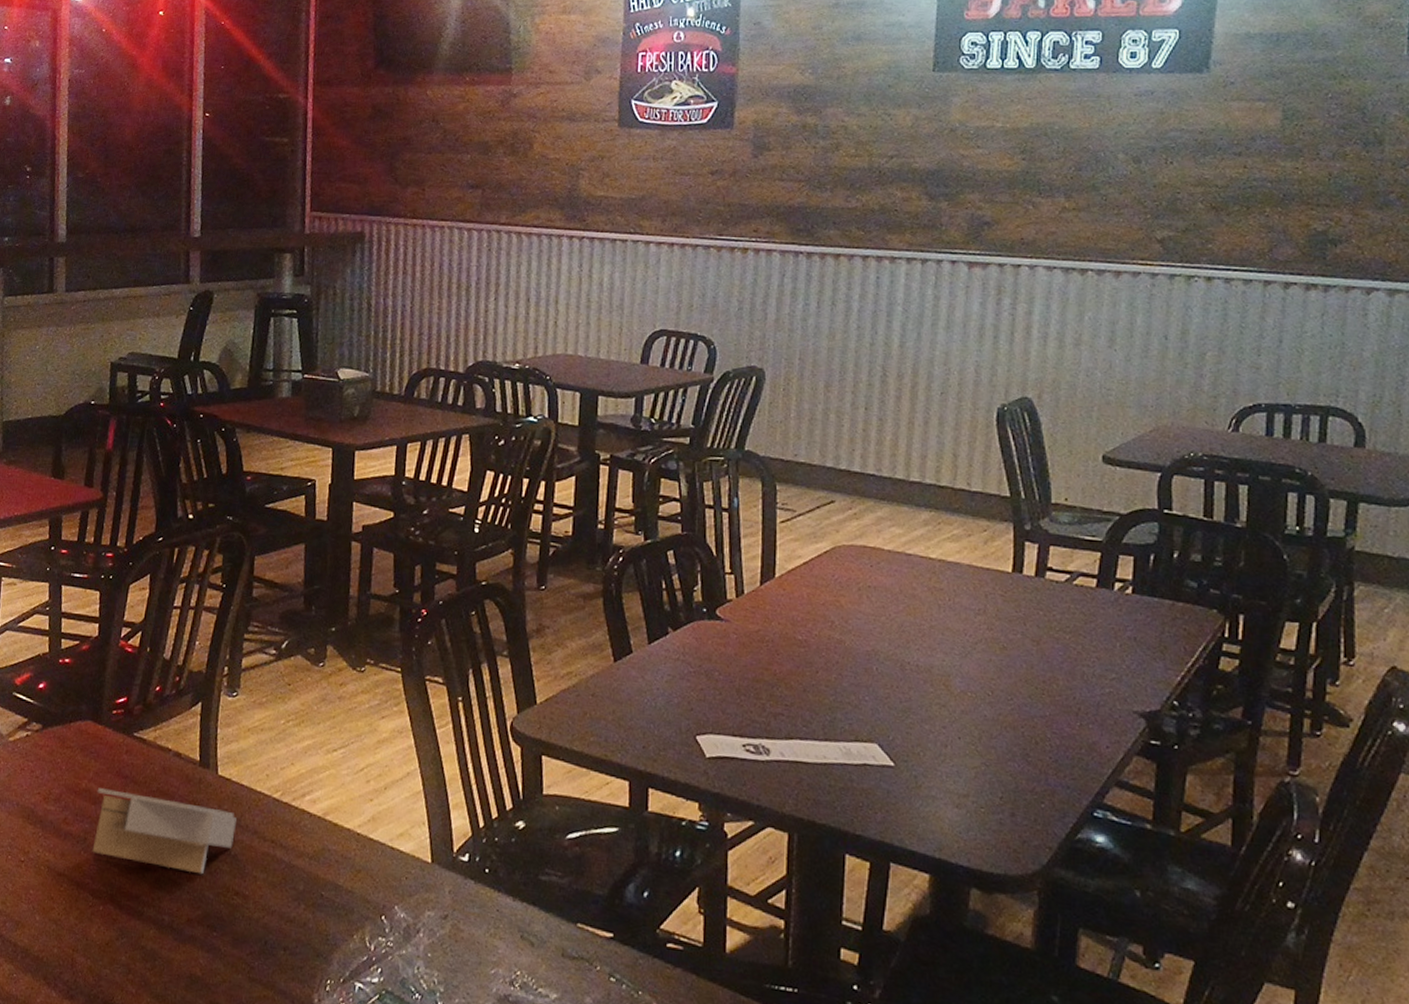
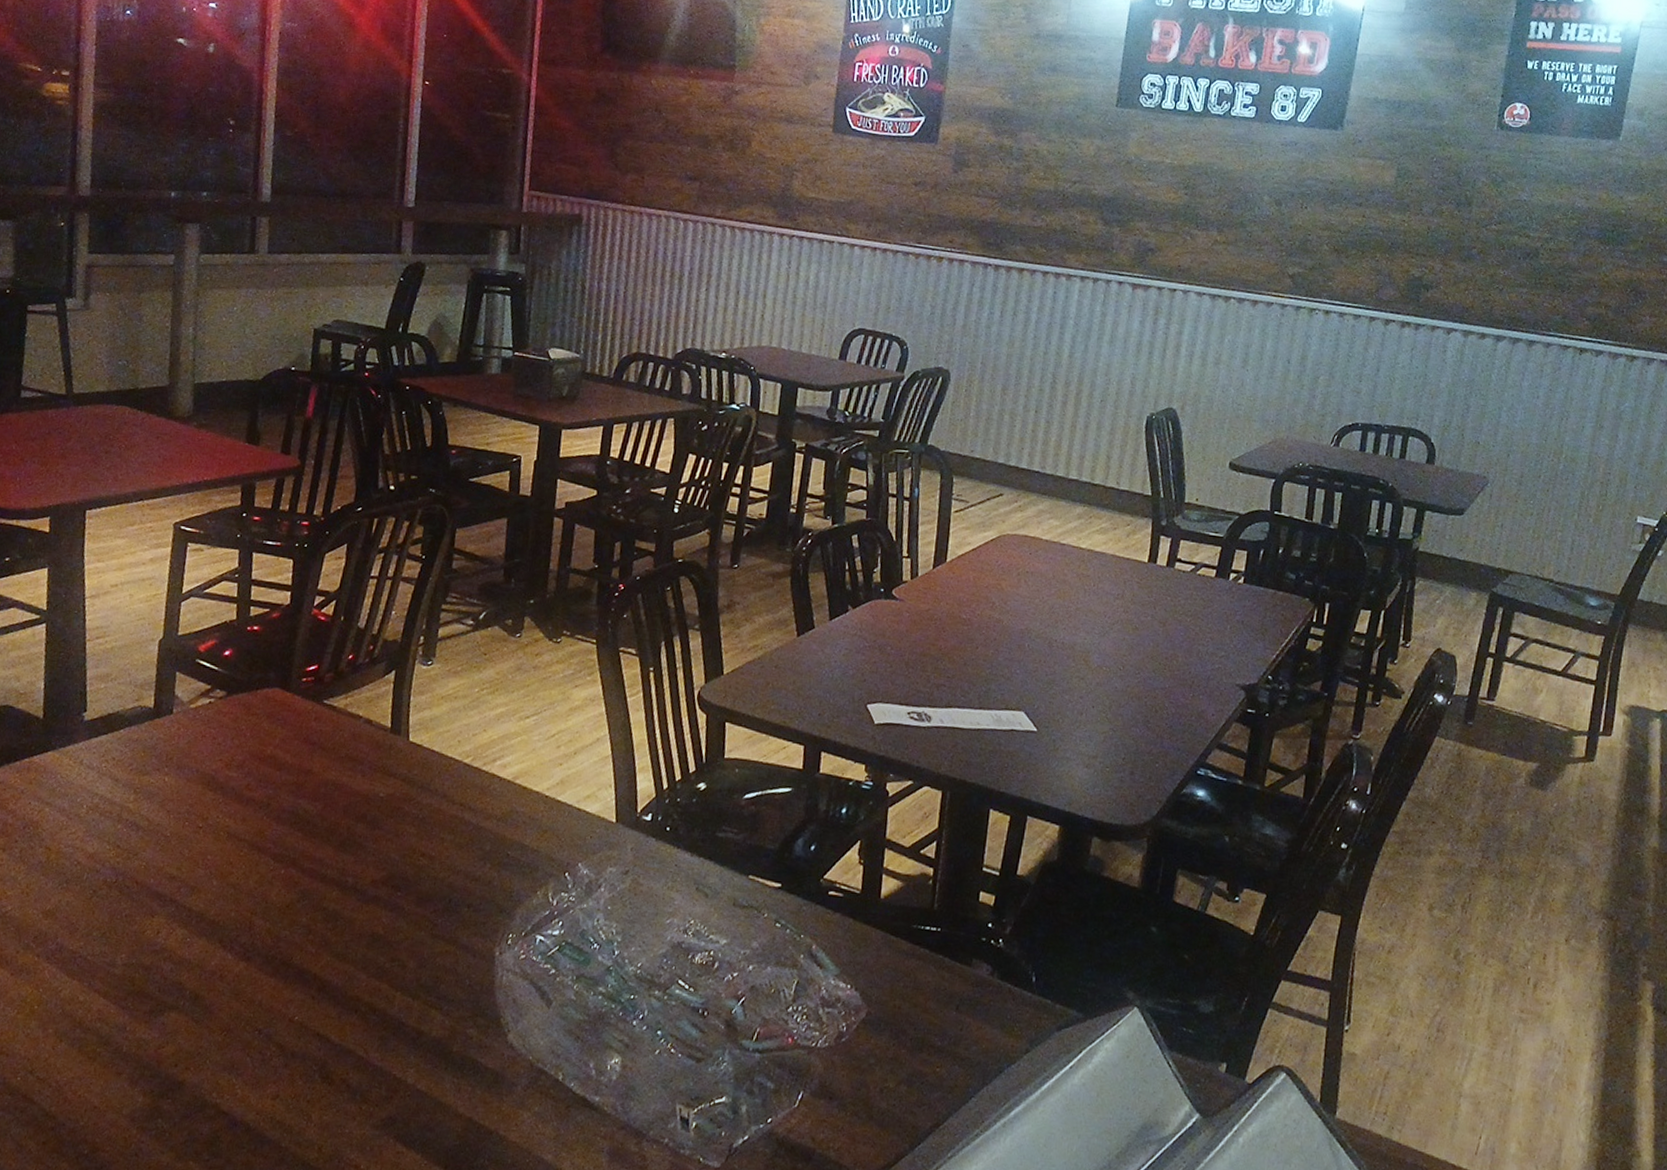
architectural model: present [92,788,237,875] -> none [275,754,426,837]

